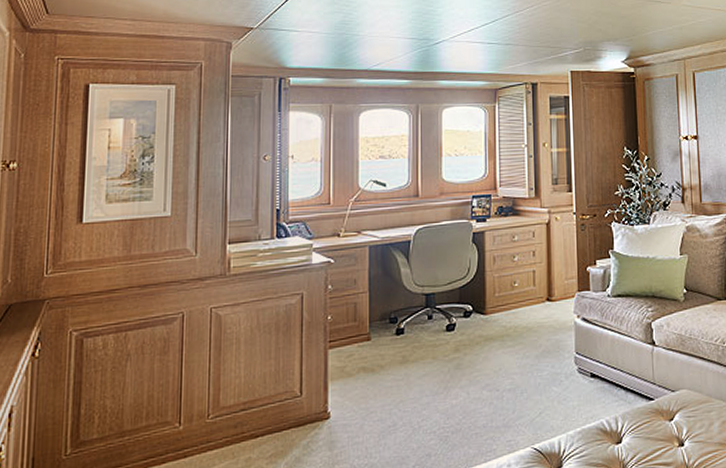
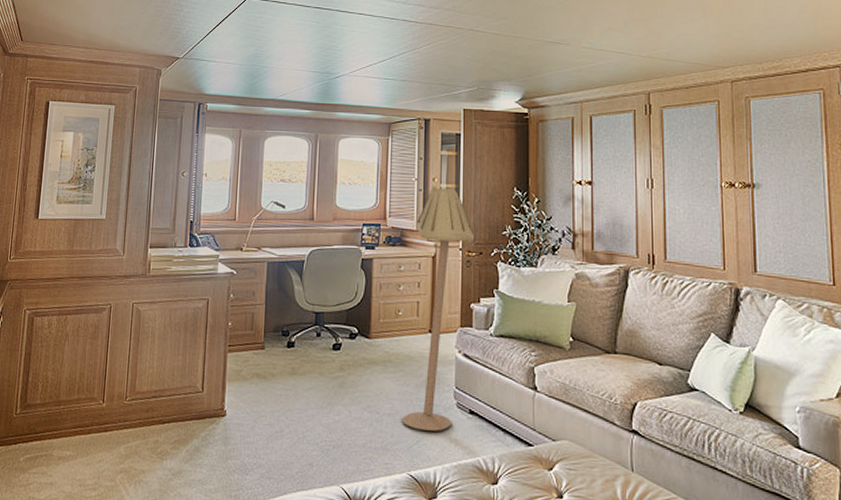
floor lamp: none [522,150,588,401] -> present [401,185,475,431]

